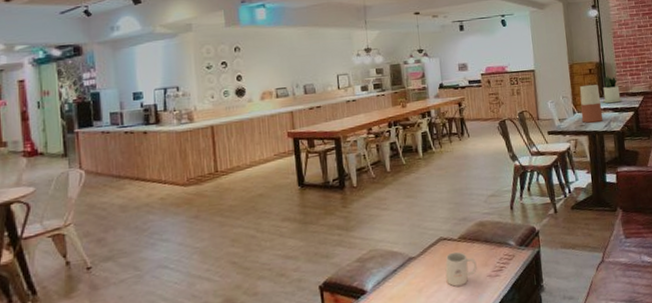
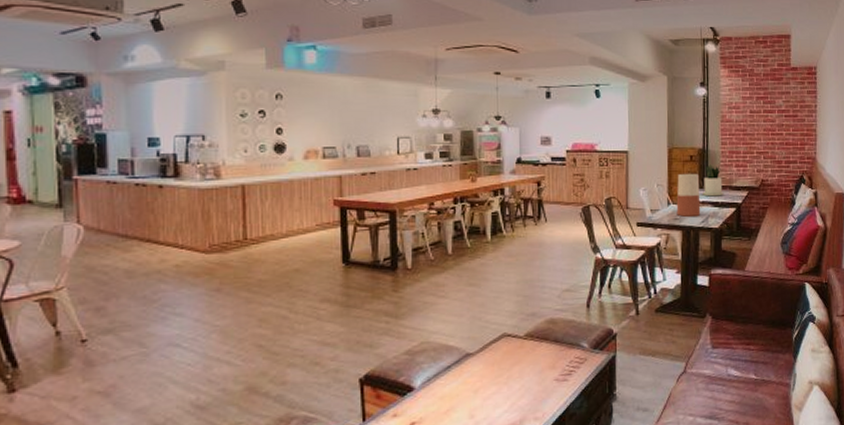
mug: present [445,251,477,287] -> none [506,350,543,389]

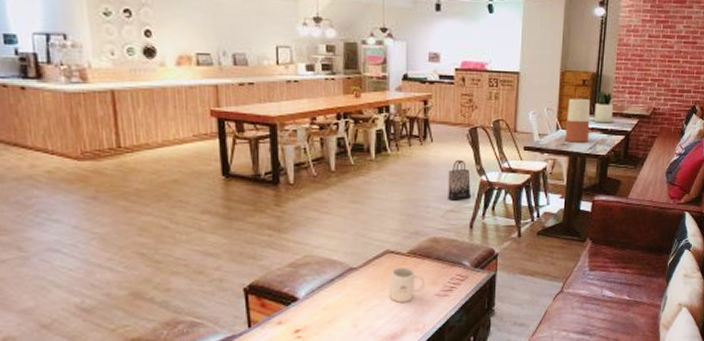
mug: none [506,350,543,389] -> present [389,266,425,302]
shopping bag: none [563,238,587,280] -> present [448,159,472,201]

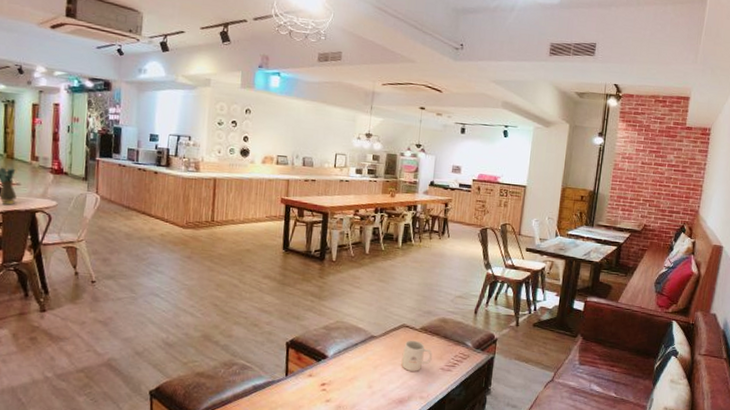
shopping bag: present [448,159,472,201] -> none [458,254,478,288]
vase: present [565,98,591,144] -> none [562,210,587,250]
planter: present [593,90,614,123] -> none [588,206,608,235]

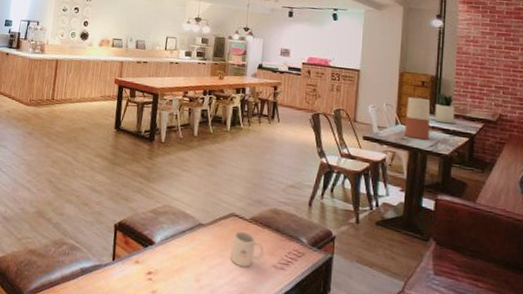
vase: none [562,210,587,250] -> present [404,96,431,141]
planter: none [588,206,608,235] -> present [433,92,456,125]

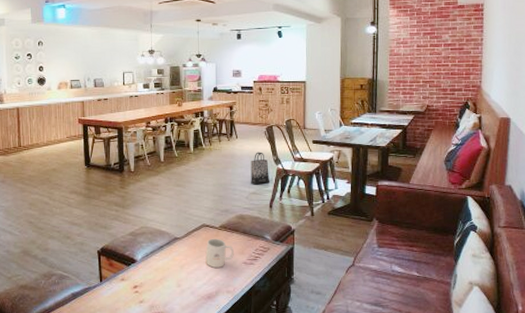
shopping bag: none [290,140,312,178] -> present [250,152,270,185]
vase: present [404,96,431,141] -> none [348,99,370,137]
planter: present [433,92,456,125] -> none [372,92,391,120]

